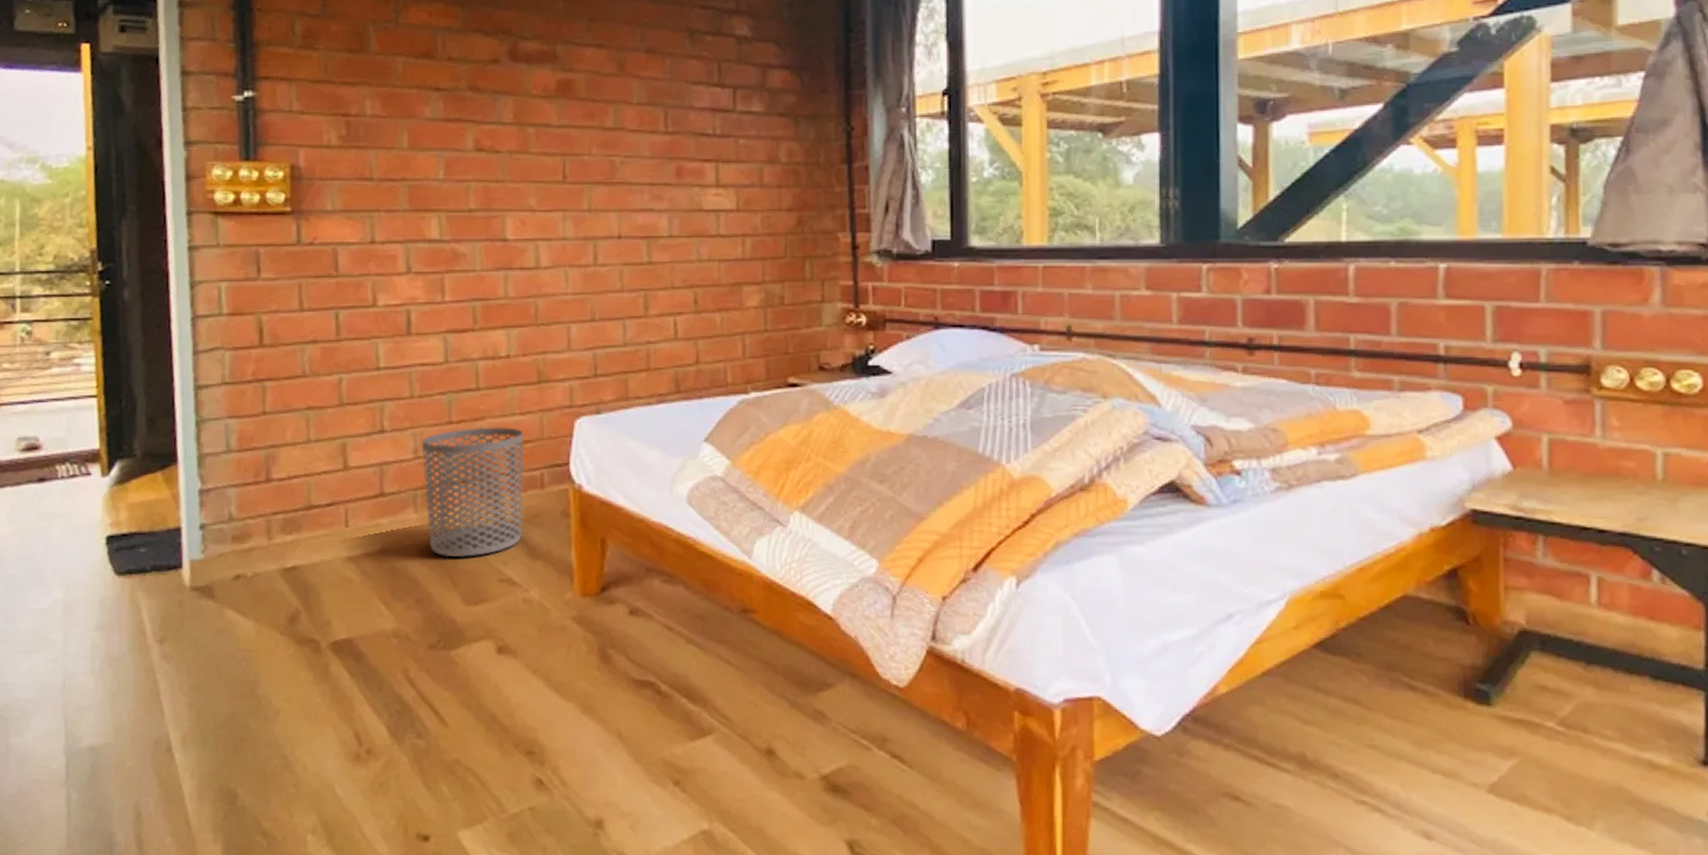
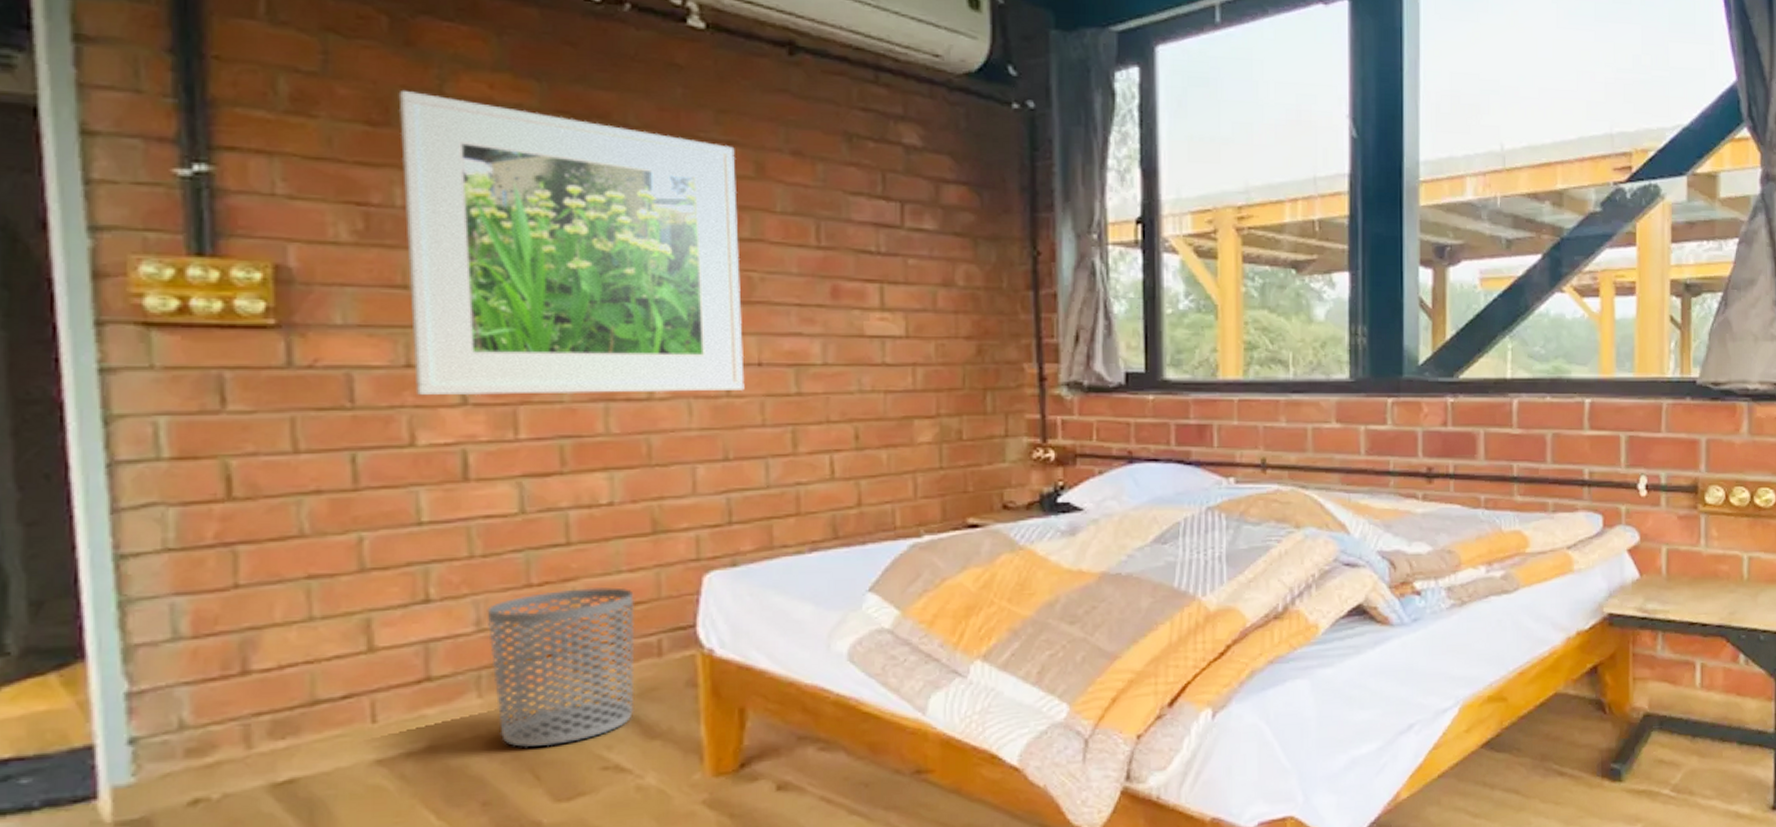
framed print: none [369,23,608,266] -> present [398,89,745,396]

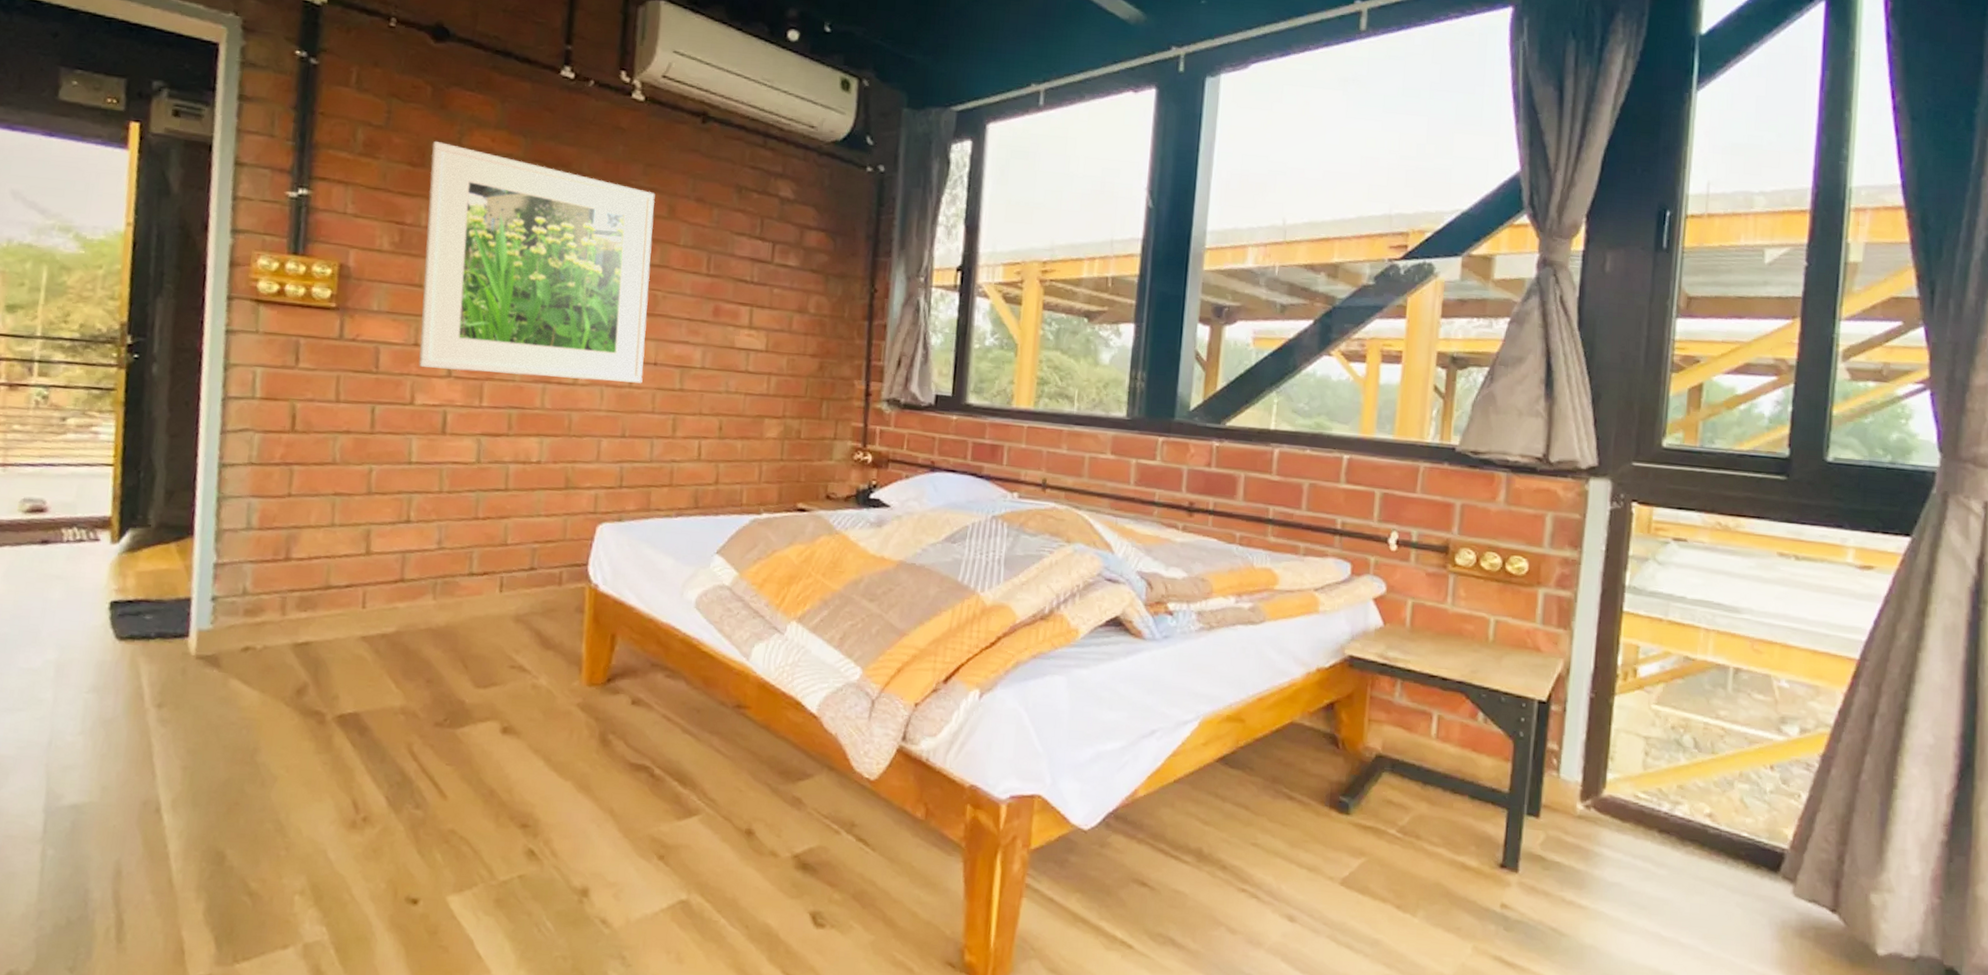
waste bin: present [486,587,636,748] -> none [444,524,547,644]

